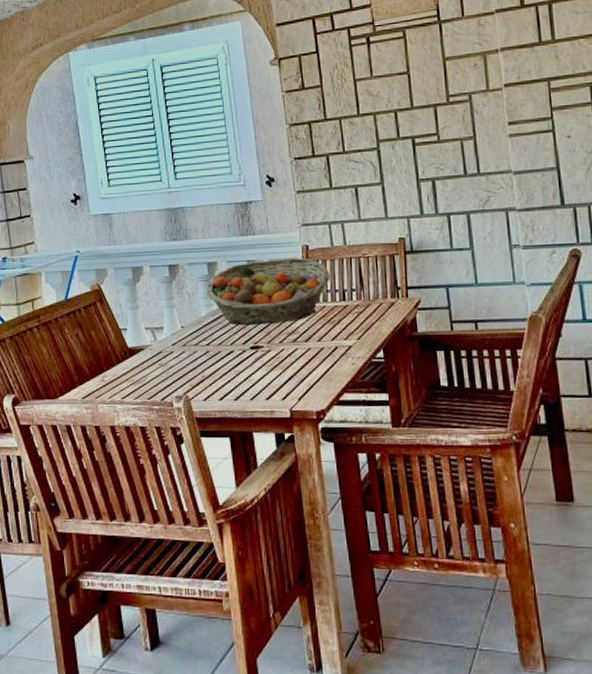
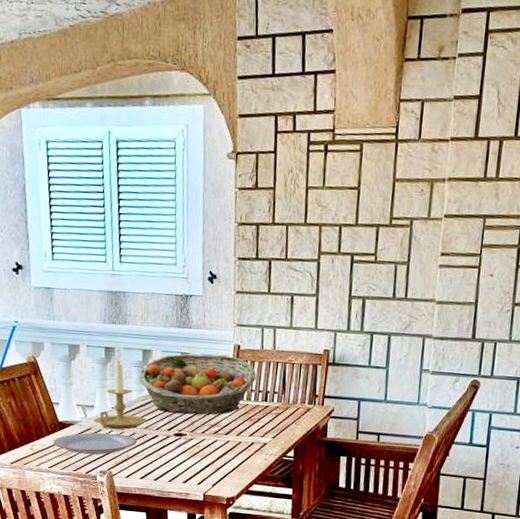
plate: none [124,354,212,380] -> present [53,432,137,455]
candle holder: none [163,277,220,350] -> present [93,360,147,430]

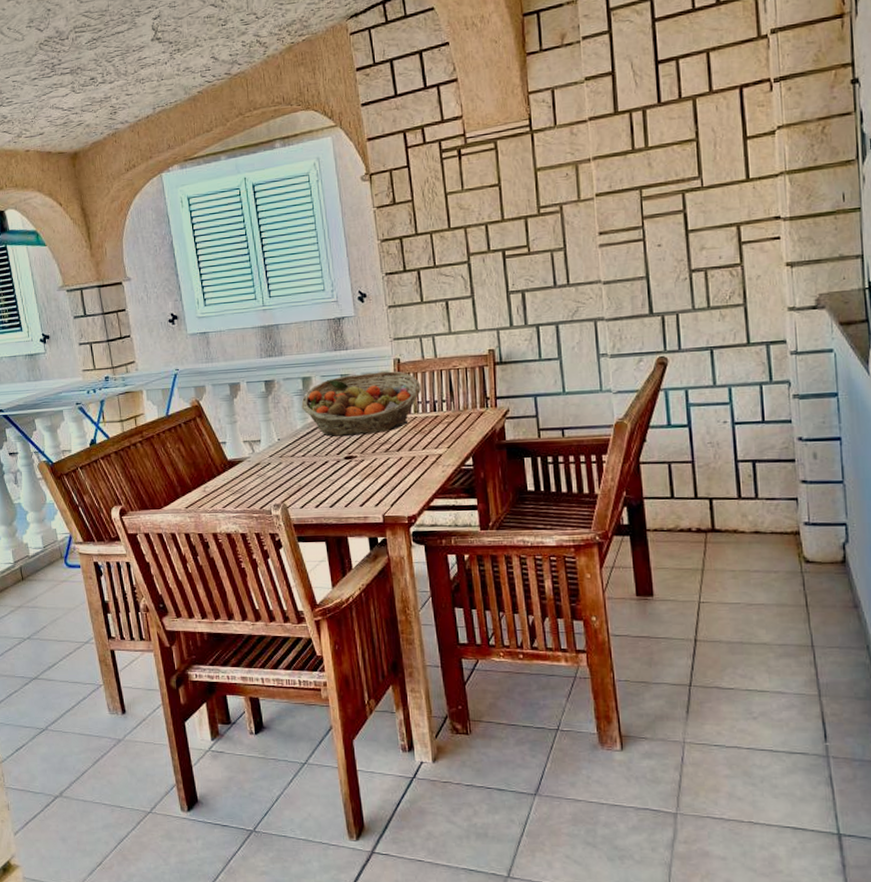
plate: present [53,432,137,455] -> none [224,464,308,490]
candle holder: present [93,360,147,430] -> none [261,392,315,462]

